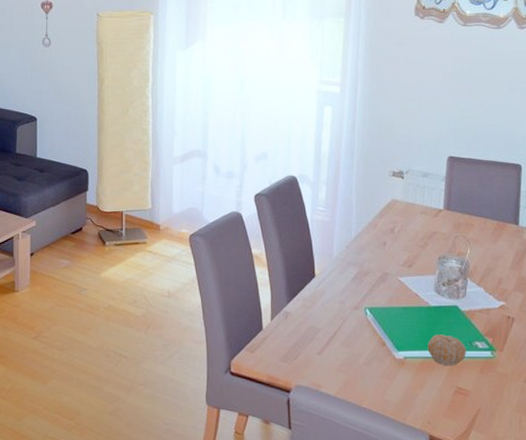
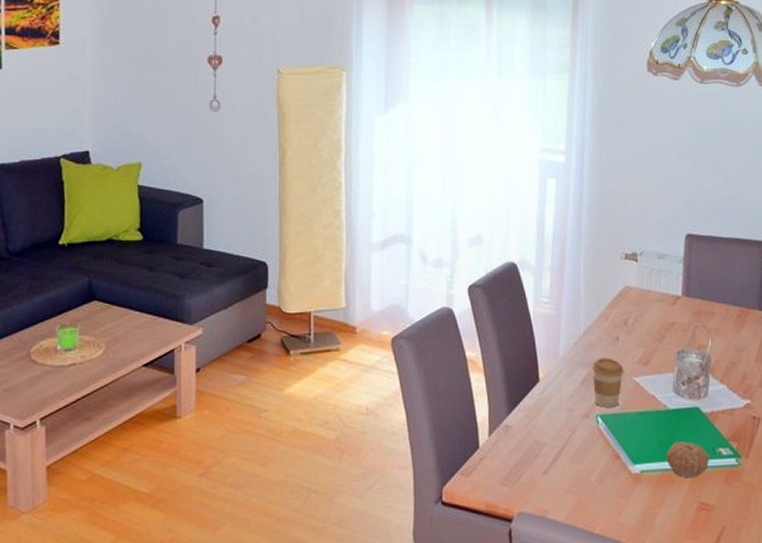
coffee cup: none [362,259,390,301] -> present [592,357,624,407]

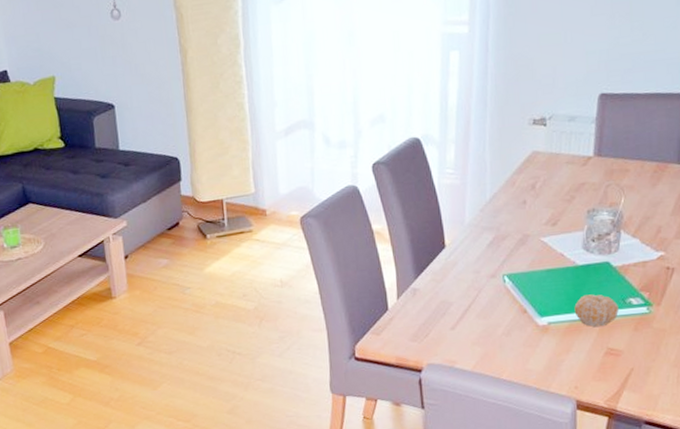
coffee cup: present [592,357,624,407] -> none [498,221,532,267]

